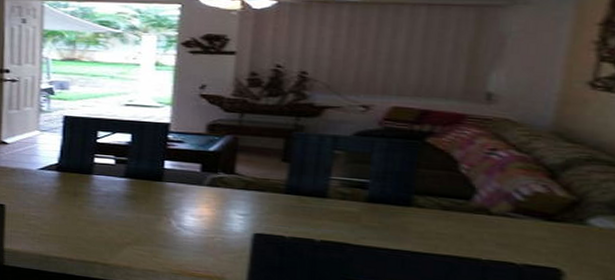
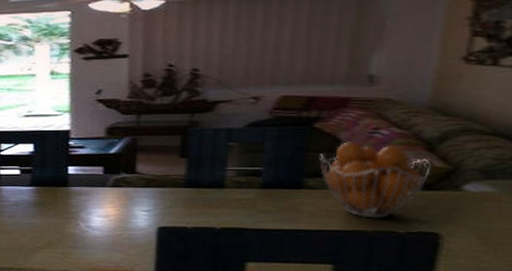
fruit basket: none [431,160,553,247] -> present [320,141,432,218]

